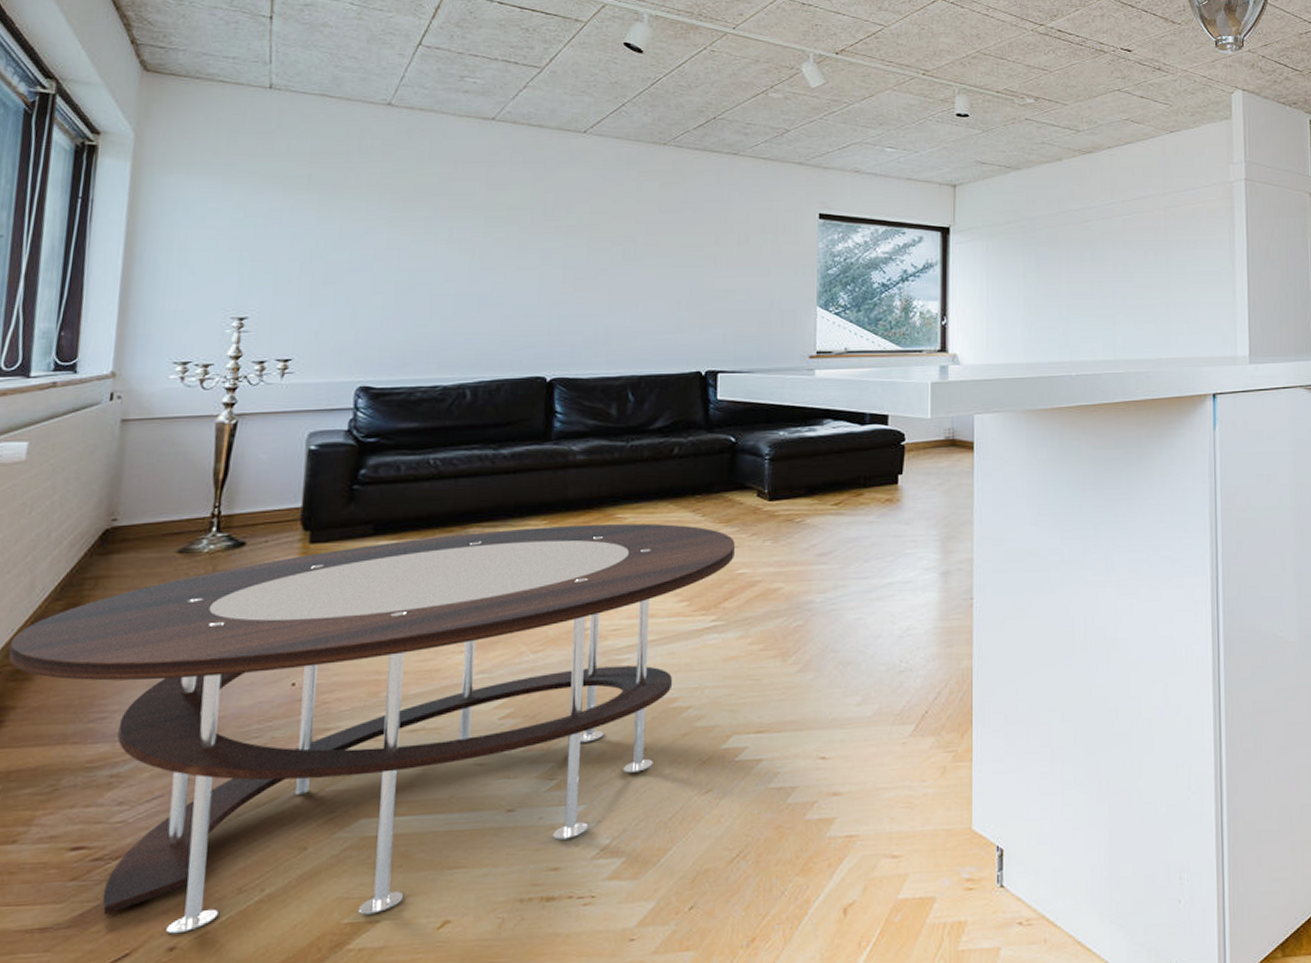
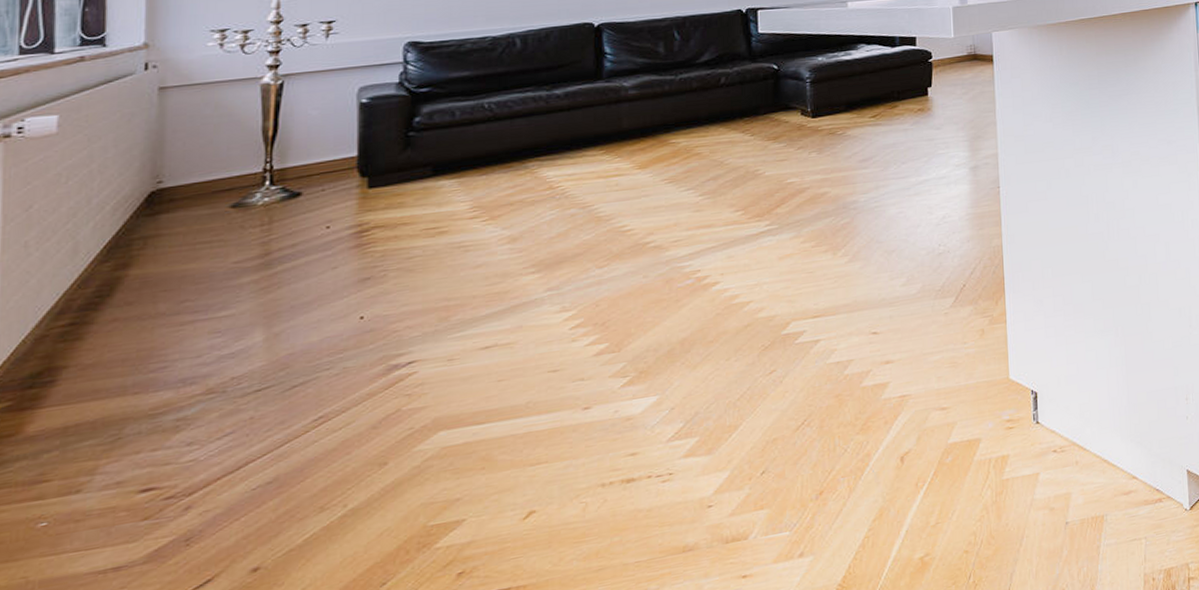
coffee table: present [8,523,735,934] -> none [56,144,783,557]

